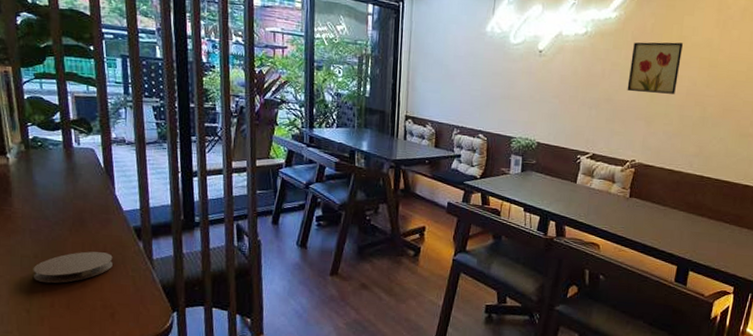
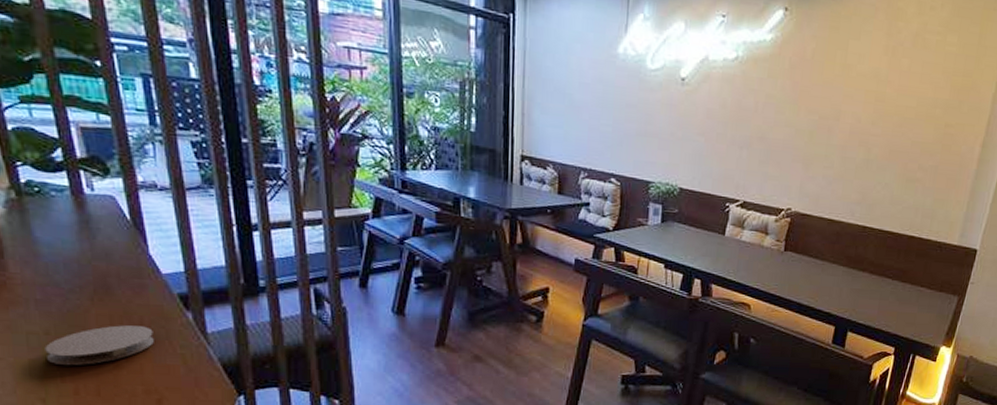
wall art: present [627,42,683,94] -> none [783,70,847,133]

